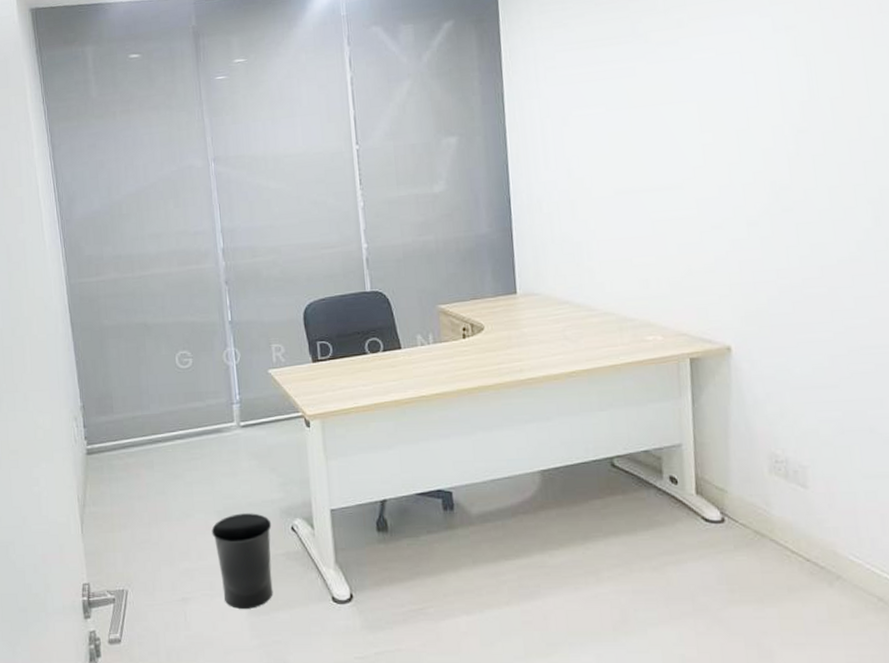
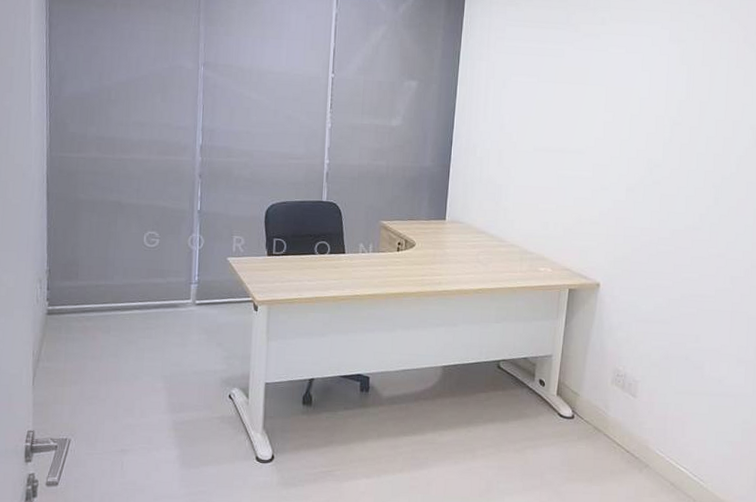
waste bin: present [211,513,273,609] -> none [156,379,212,462]

